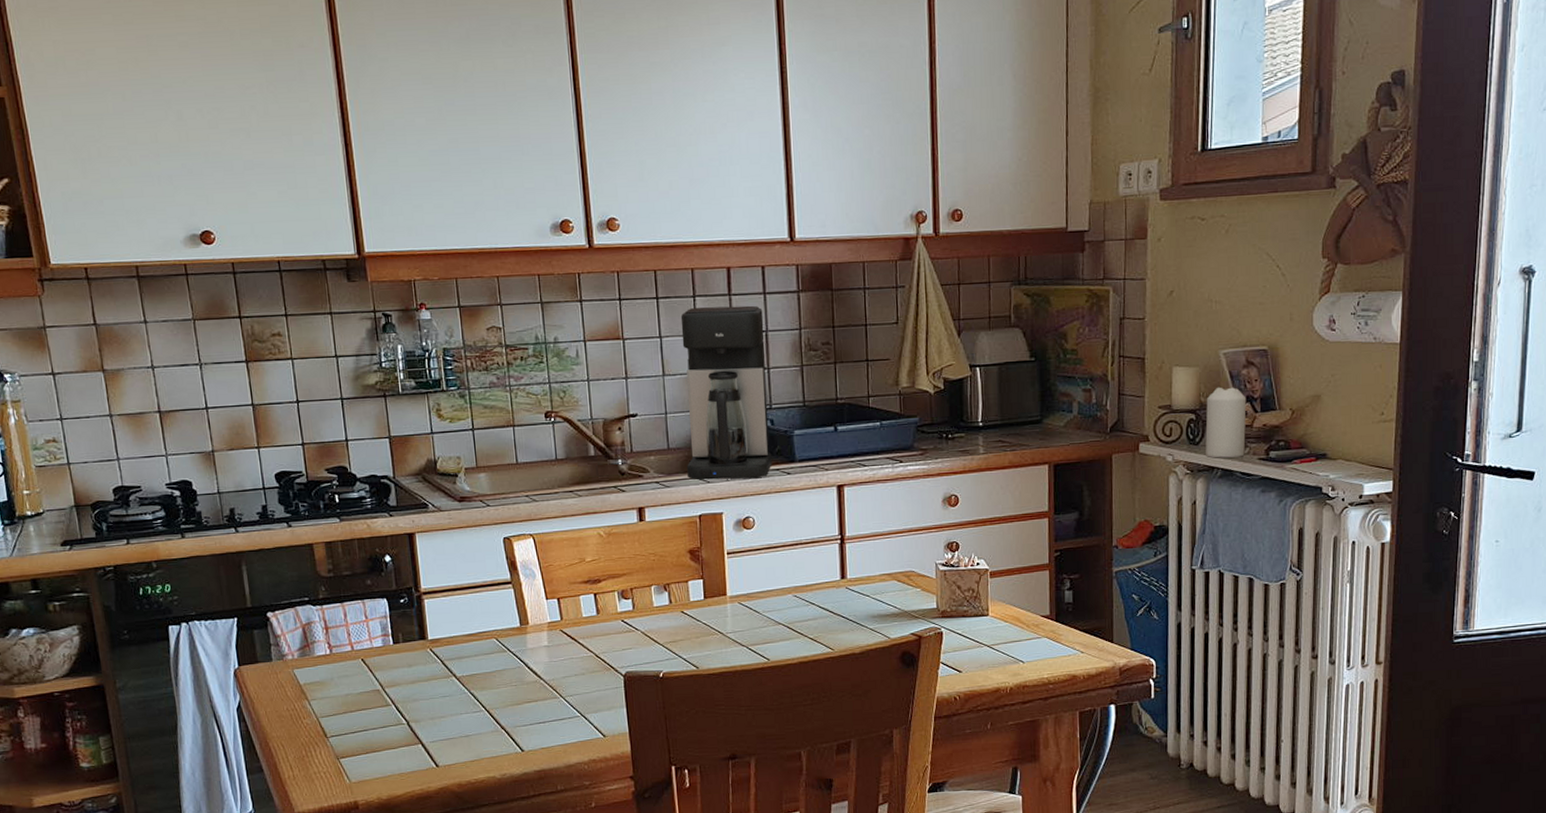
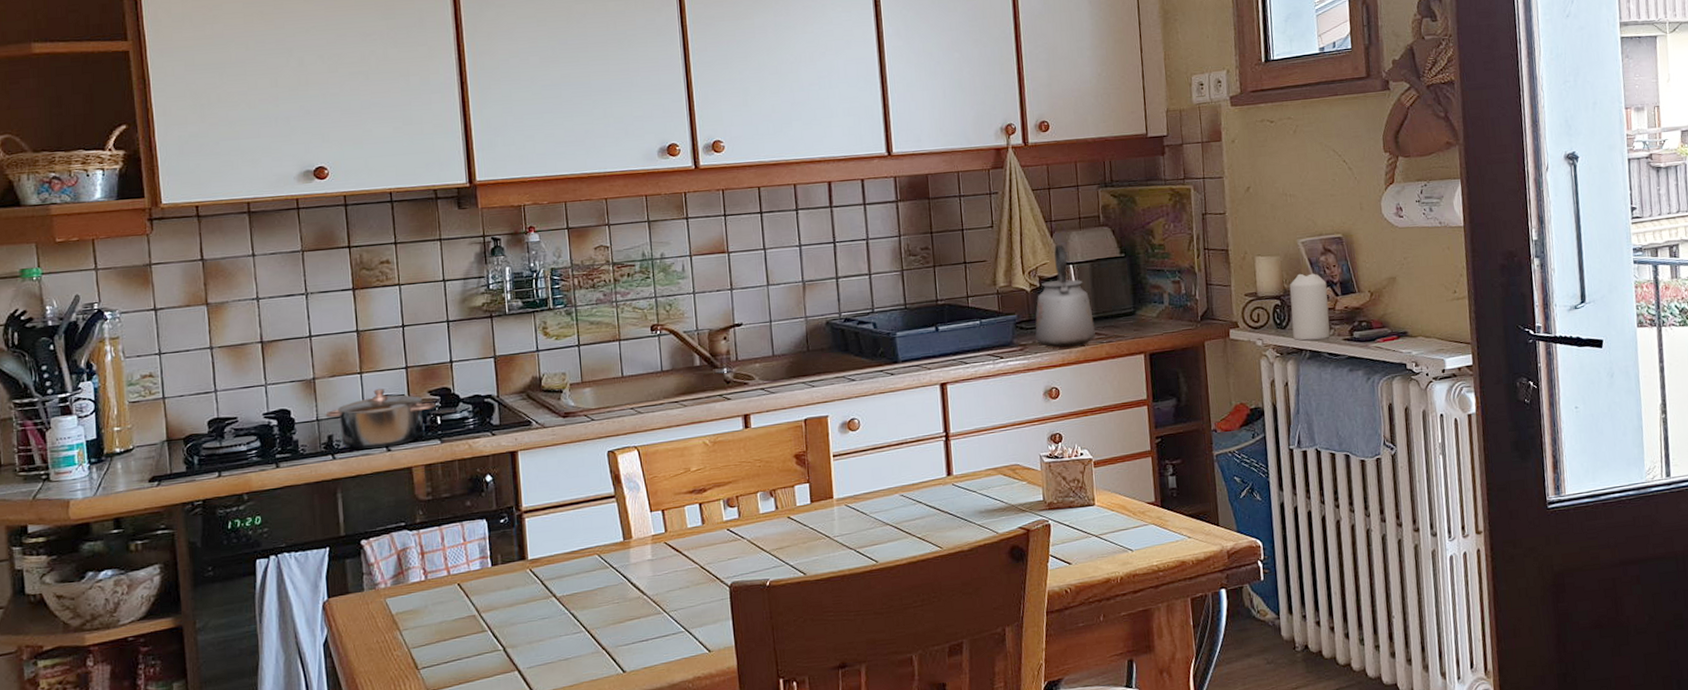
cooking pot: none [226,464,334,525] -> present [325,389,436,450]
coffee maker: present [680,305,772,481] -> none [784,216,876,385]
kettle: none [937,344,999,455] -> present [1035,244,1095,348]

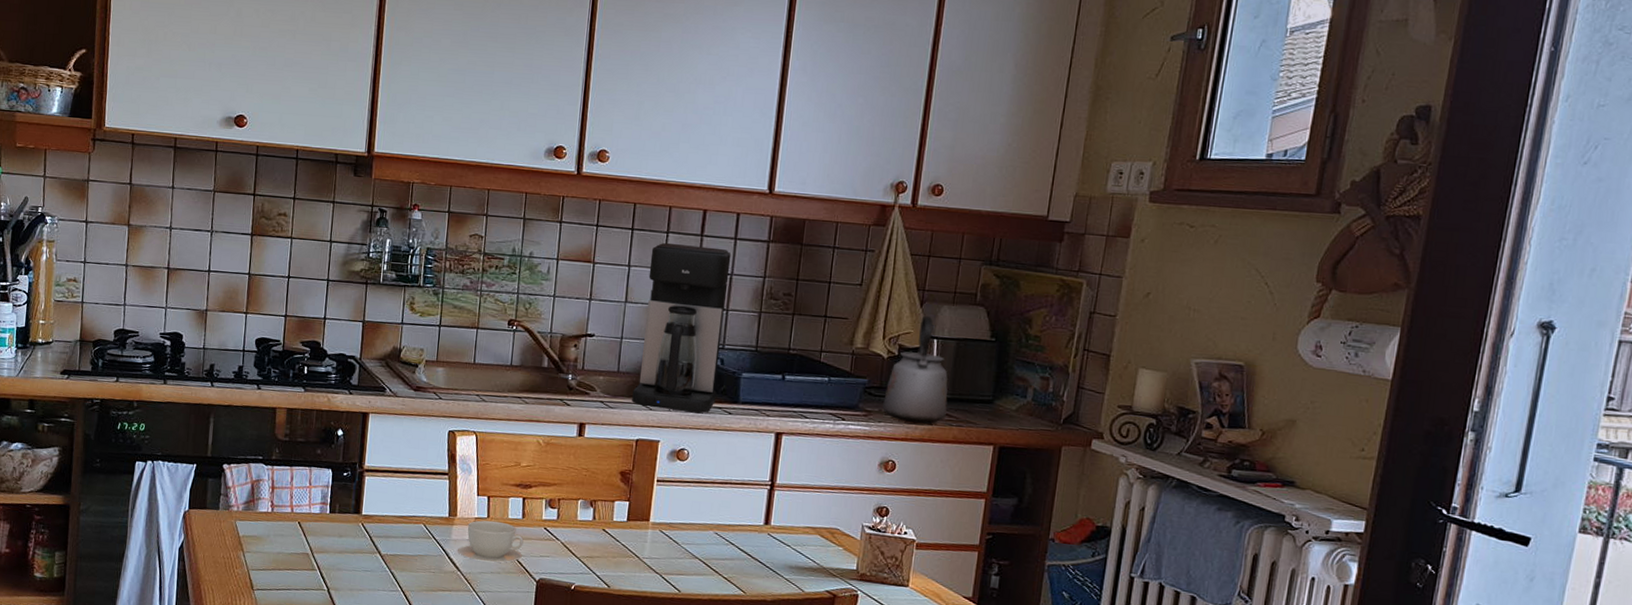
cooking pot: present [325,389,436,450] -> none [211,330,305,386]
teacup: none [638,533,709,580] -> present [457,520,524,563]
coffee maker: none [784,216,876,385] -> present [632,243,731,414]
candle: present [1289,273,1330,342] -> none [1162,395,1214,472]

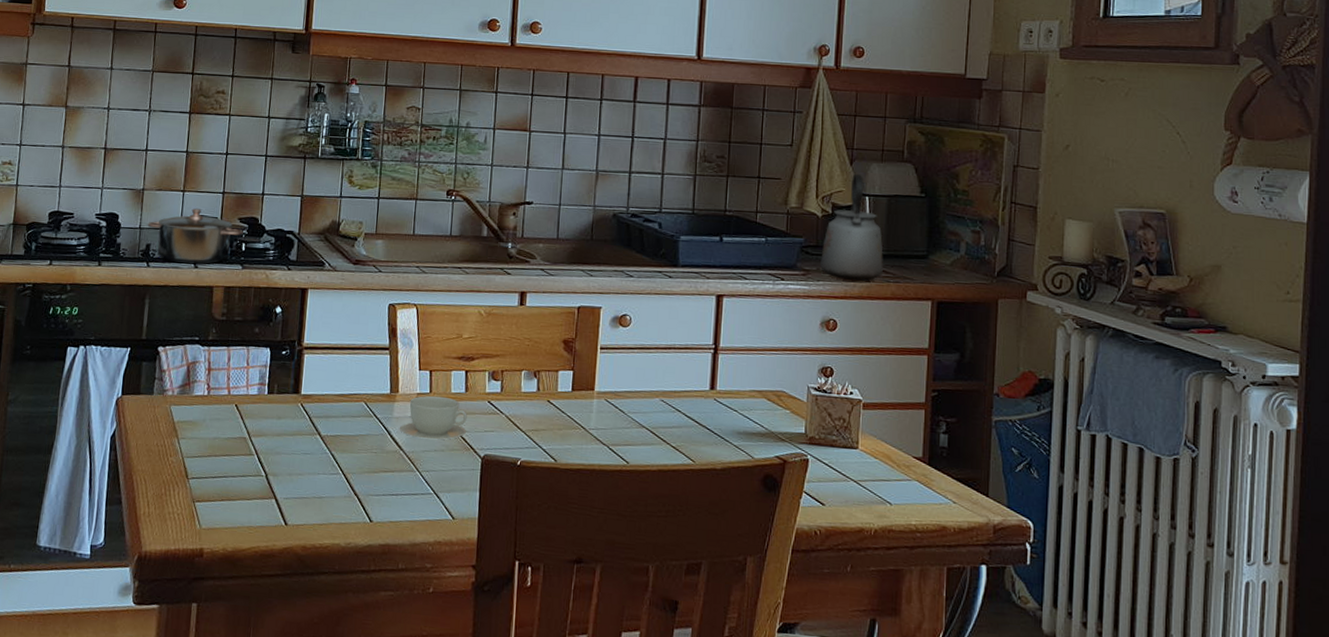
cooking pot: none [211,330,305,386] -> present [147,208,243,265]
coffee maker: present [632,243,731,414] -> none [572,109,664,278]

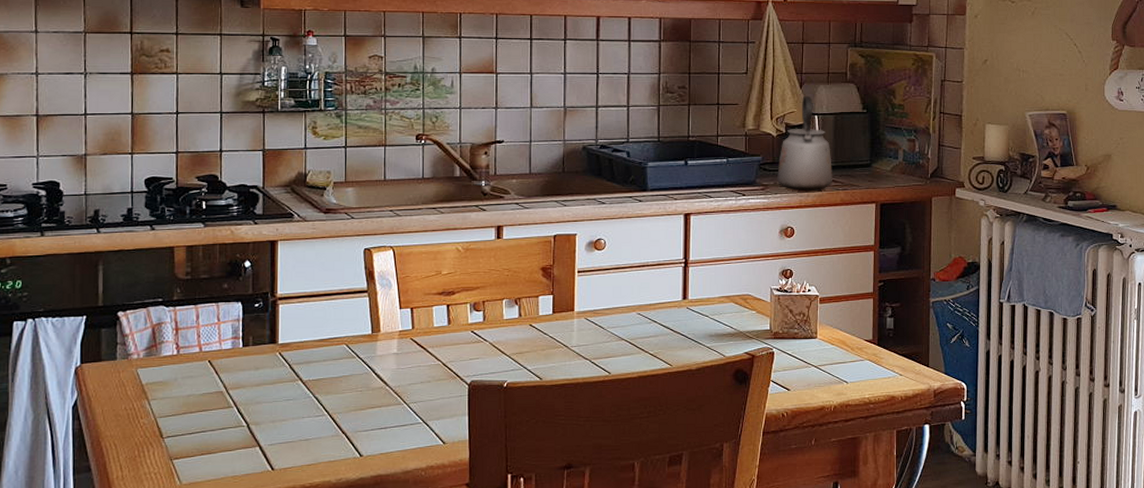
cooking pot: present [147,208,243,265] -> none [94,170,202,227]
teacup: present [399,395,467,440] -> none [383,331,451,373]

